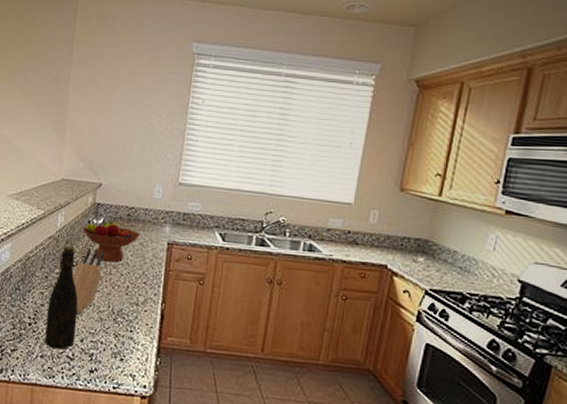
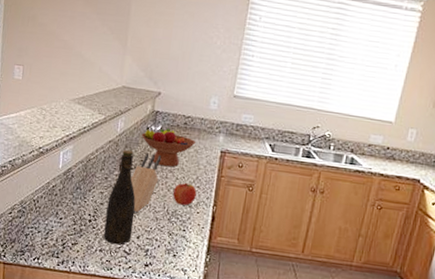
fruit: none [117,278,143,304] -> present [172,182,197,206]

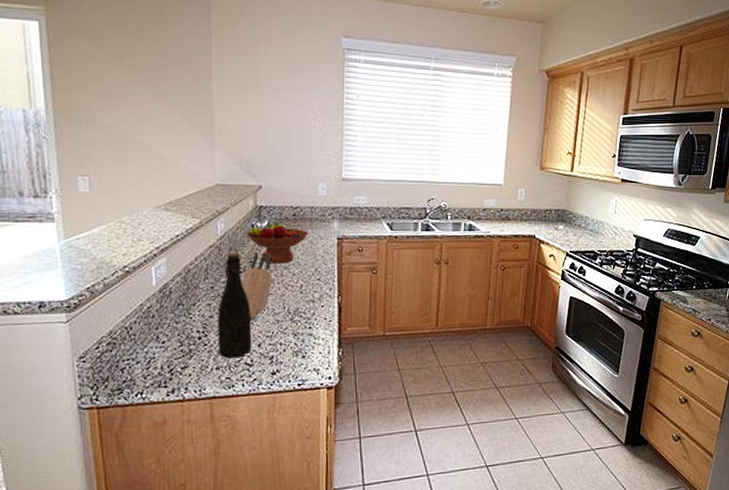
fruit: present [172,182,197,206] -> none [291,276,318,302]

